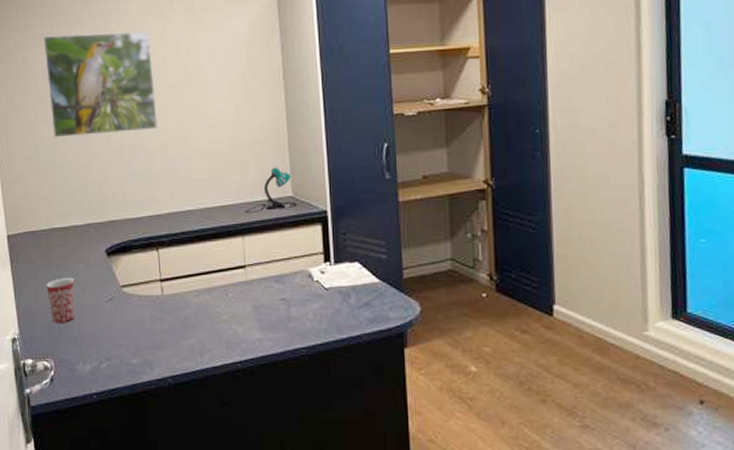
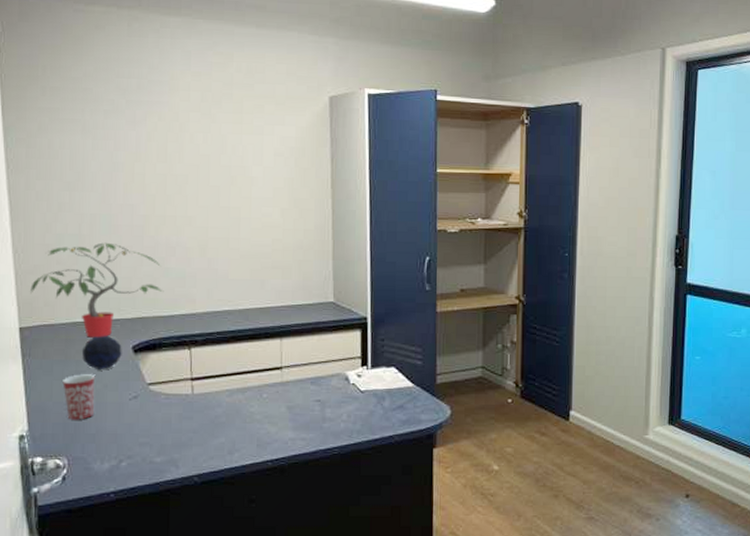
potted plant: none [15,149,131,243] -> present [30,242,164,338]
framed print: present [43,31,158,138] -> none [73,121,198,230]
decorative orb: none [62,239,97,274] -> present [82,335,122,370]
desk lamp: present [245,167,297,213] -> none [285,273,338,316]

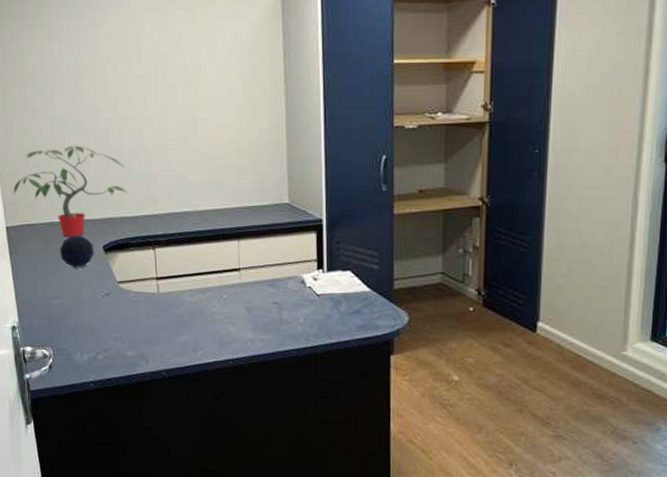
mug: present [62,374,96,420] -> none [45,271,73,314]

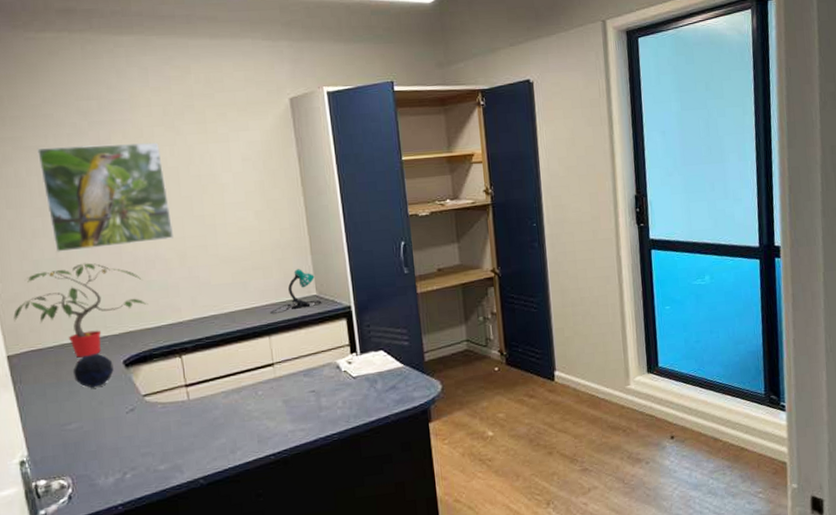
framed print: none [41,25,157,132] -> present [37,142,175,252]
desk lamp: none [241,173,293,218] -> present [270,269,322,314]

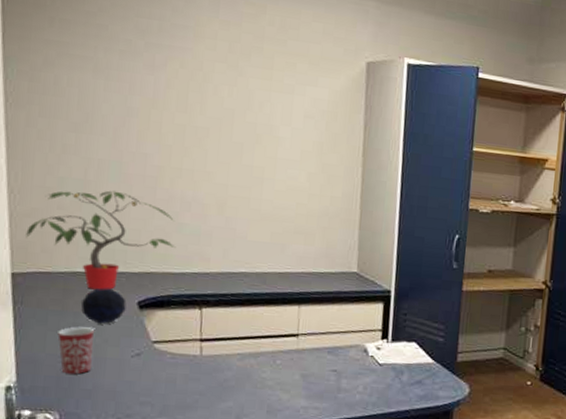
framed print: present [37,142,175,252] -> none [83,58,218,184]
mug: none [57,393,93,440] -> present [58,327,95,374]
desk lamp: present [270,269,322,314] -> none [305,241,361,284]

